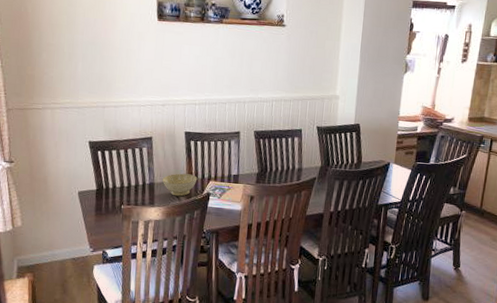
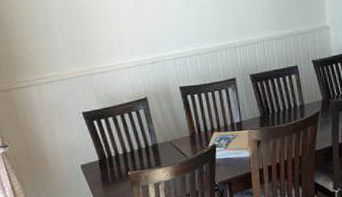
bowl: present [162,173,198,197] -> none [164,129,201,154]

